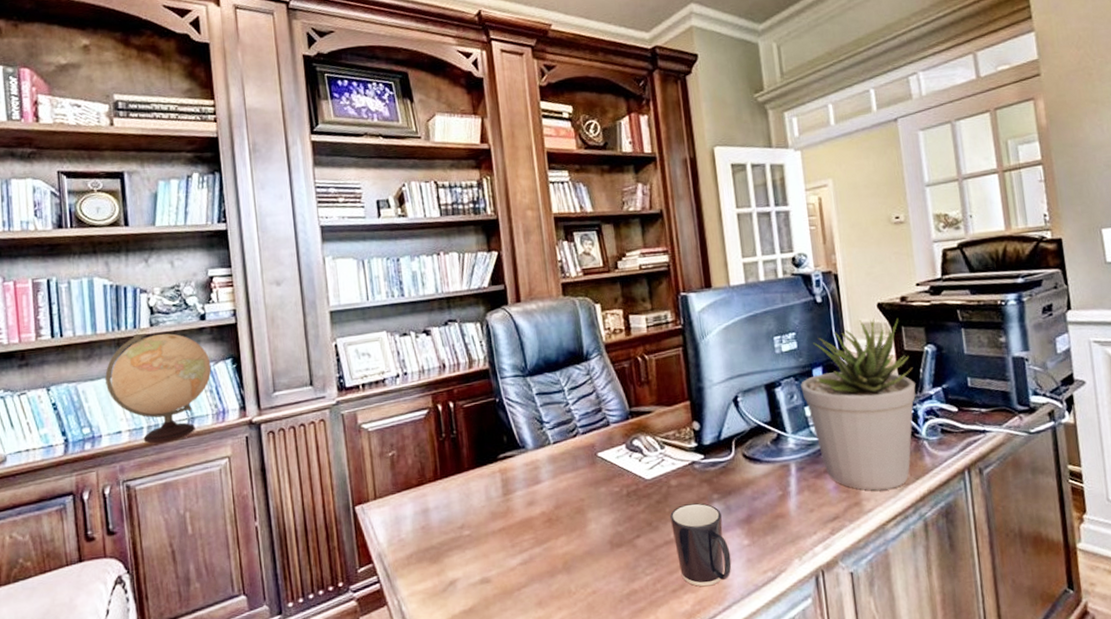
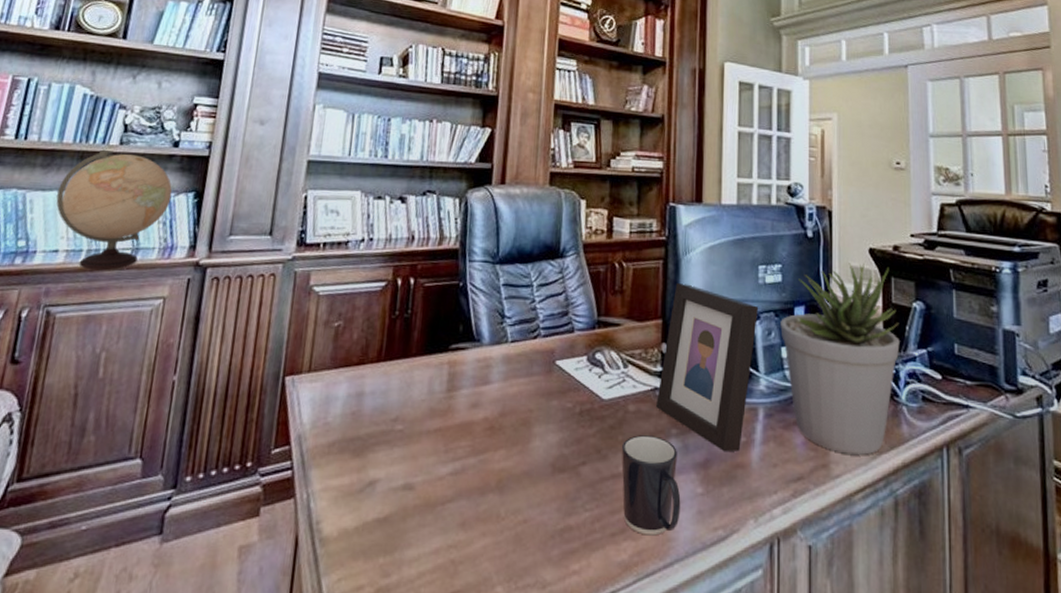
picture frame: none [695,364,779,506] -> present [656,282,759,452]

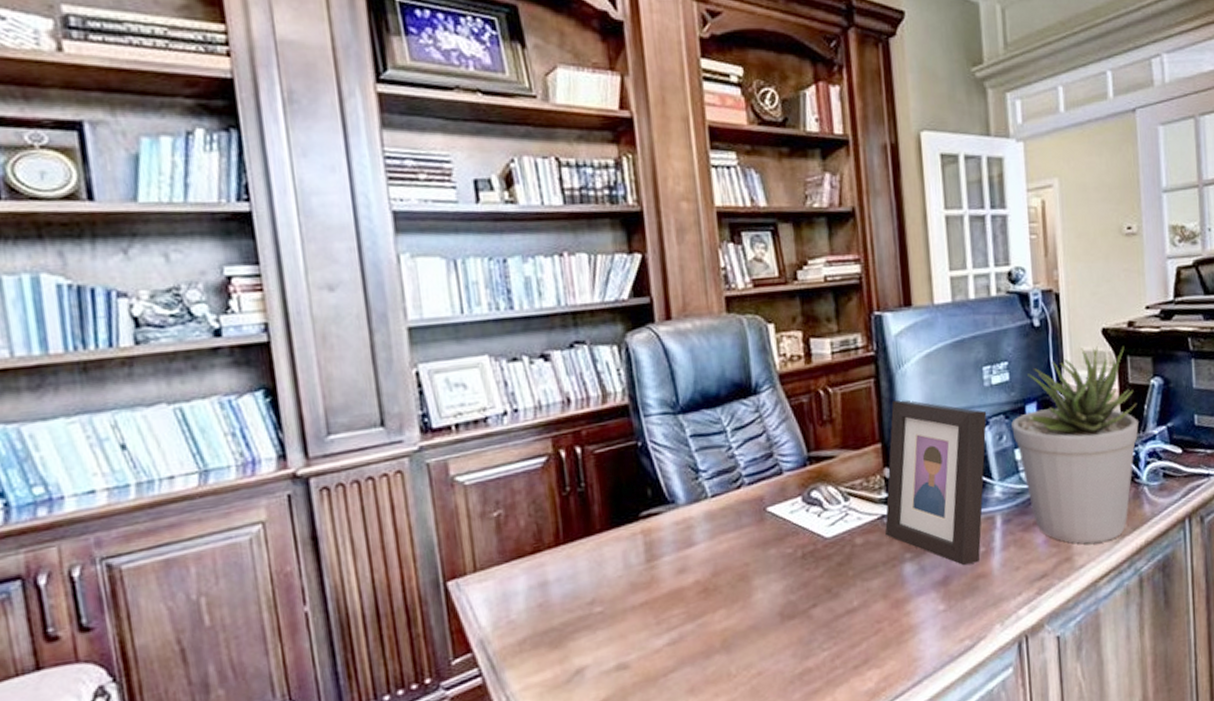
globe: present [56,149,173,271] -> none [65,354,234,507]
mug: present [621,435,681,536] -> none [853,564,924,661]

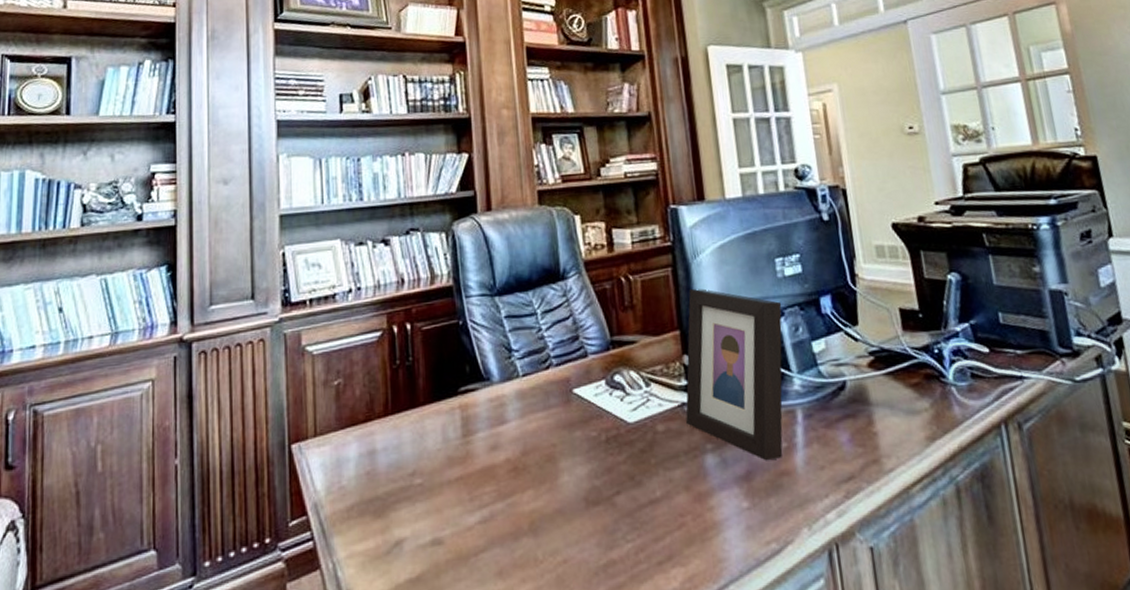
potted plant: present [1011,346,1139,544] -> none [807,241,940,446]

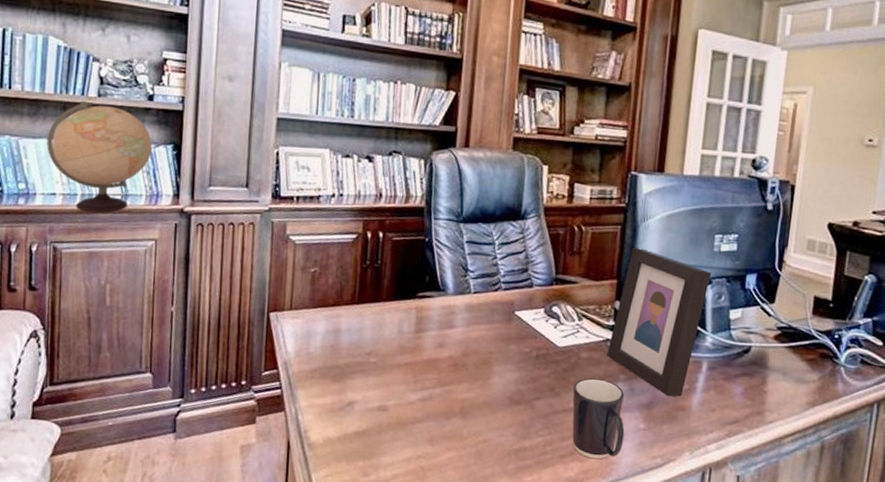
globe: none [24,234,144,362] -> present [47,101,152,213]
mug: none [655,454,729,560] -> present [572,378,625,460]

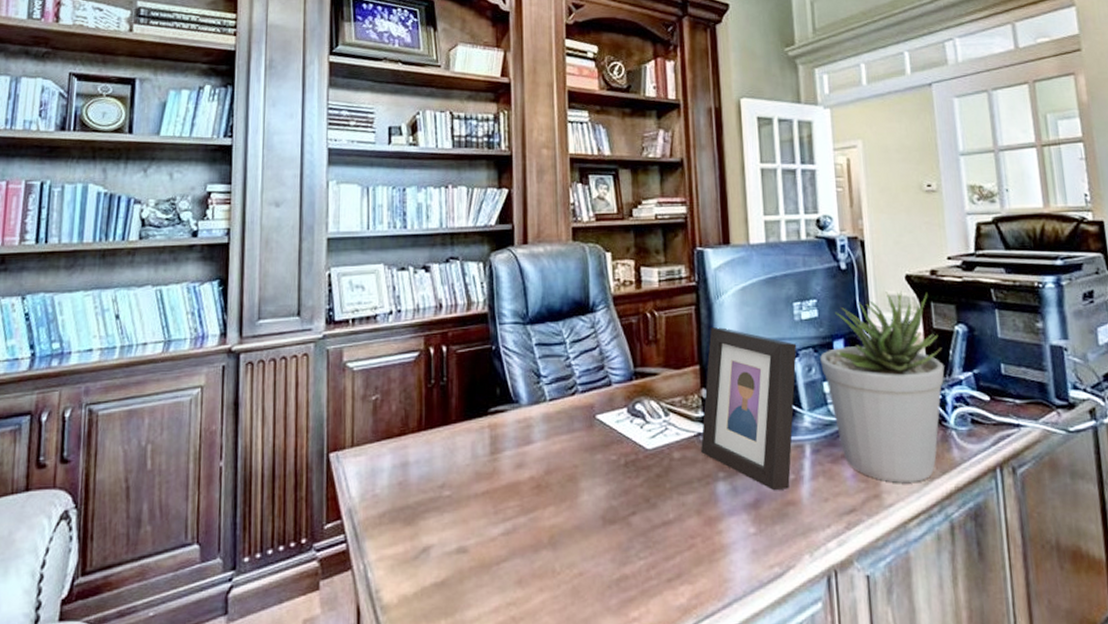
globe: present [47,101,152,213] -> none [84,246,197,366]
mug: present [572,378,625,460] -> none [669,481,735,578]
potted plant: none [731,236,849,406] -> present [820,291,945,483]

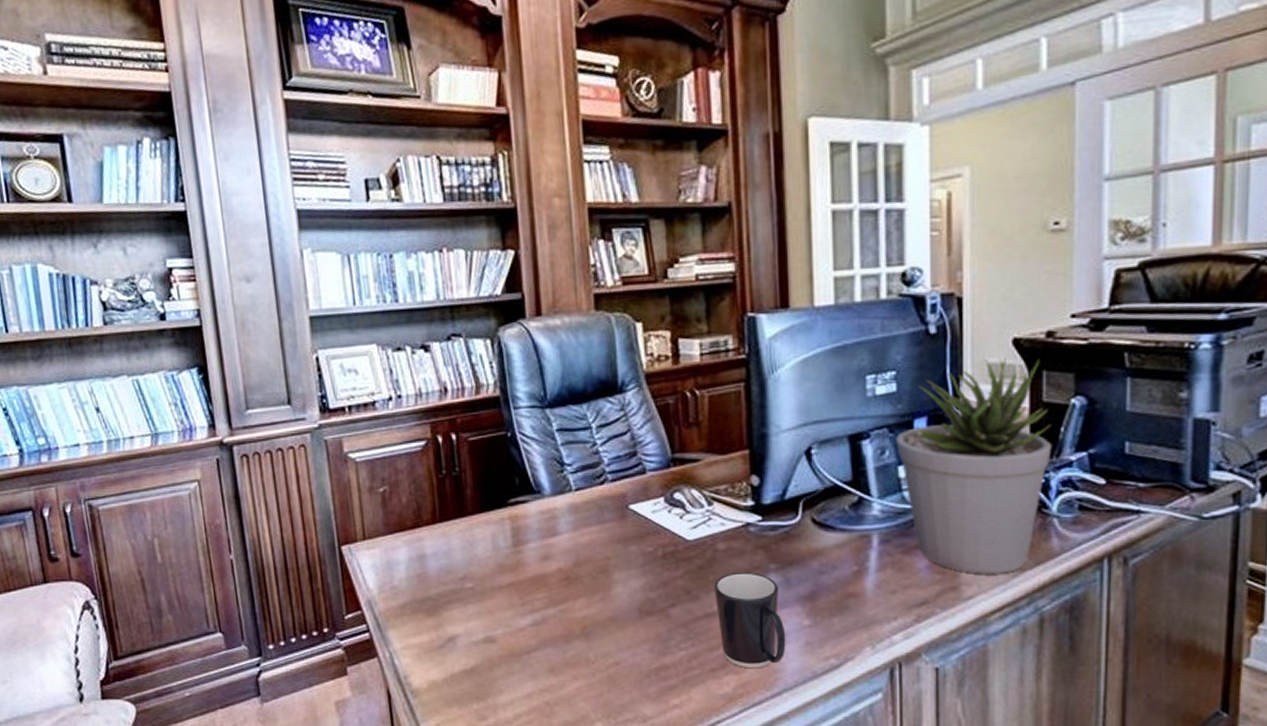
mug: none [669,481,735,578] -> present [713,572,786,669]
picture frame: present [701,326,797,490] -> none [750,405,868,582]

